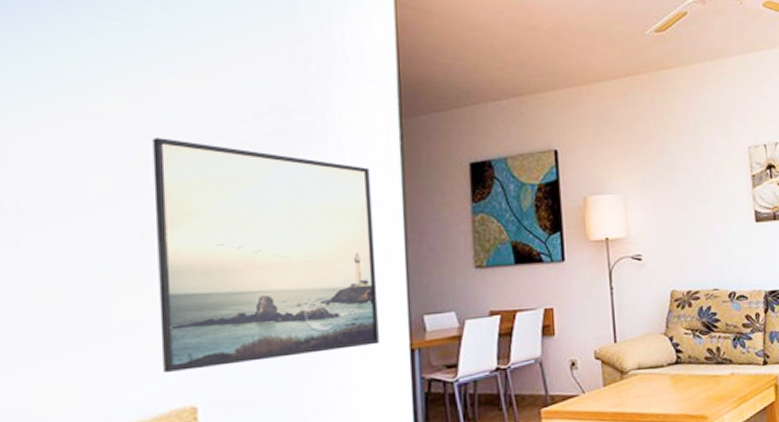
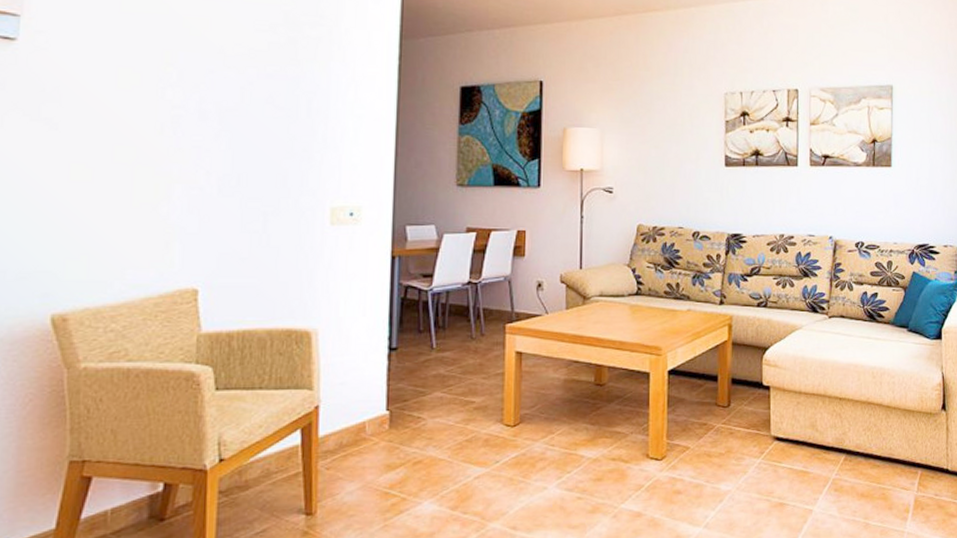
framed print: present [152,138,379,374] -> none [171,40,369,256]

